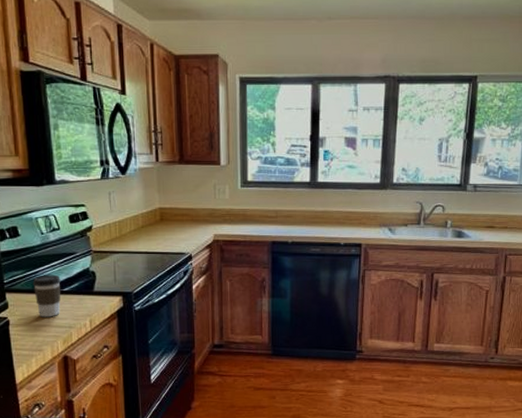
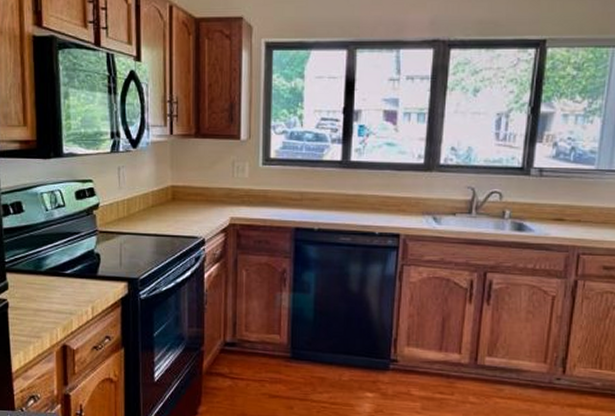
coffee cup: present [32,274,61,318] -> none [34,255,63,302]

